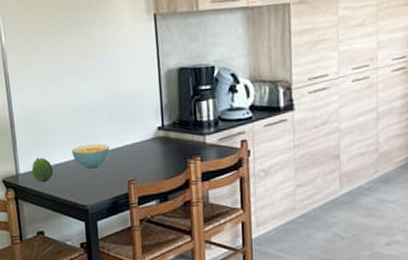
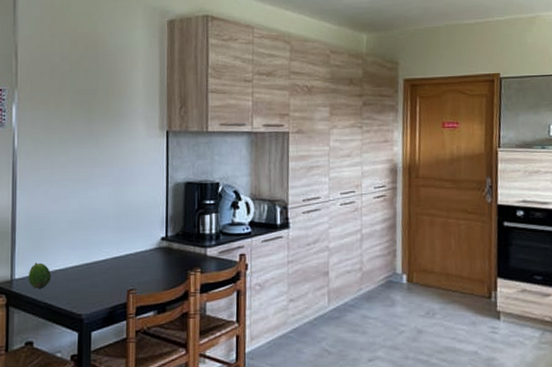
cereal bowl: present [72,144,110,169] -> none [73,251,112,277]

